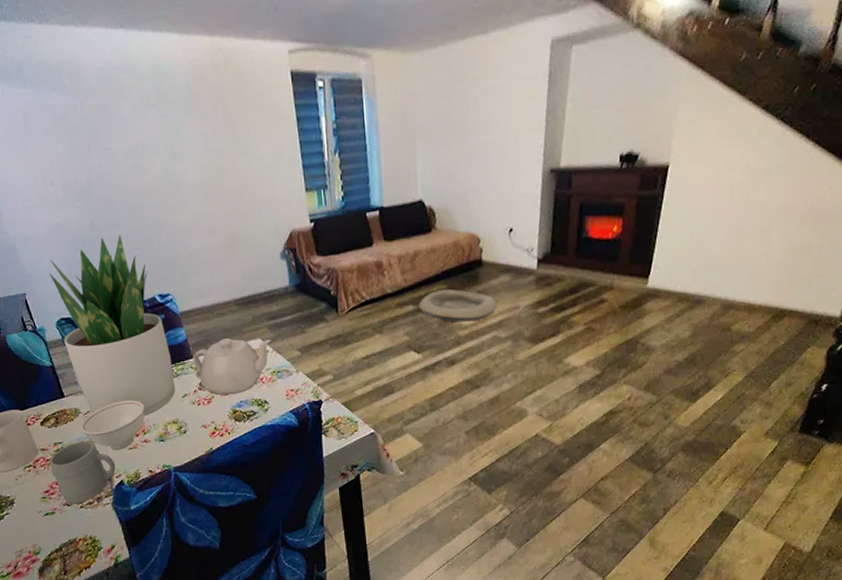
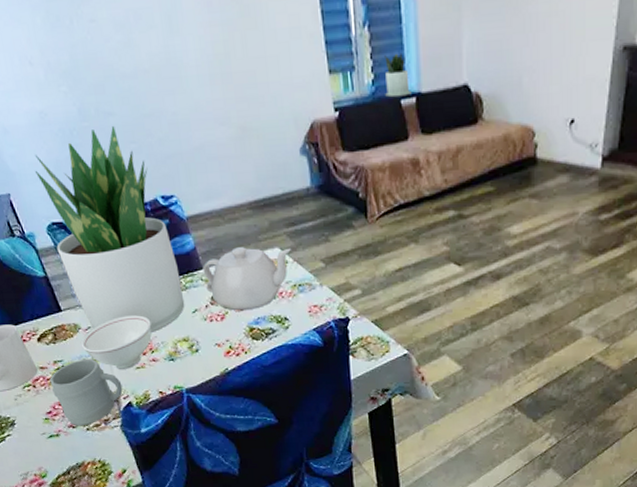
planter: none [352,174,375,212] -> present [384,52,412,98]
dog bed: present [418,289,496,322] -> none [460,191,551,230]

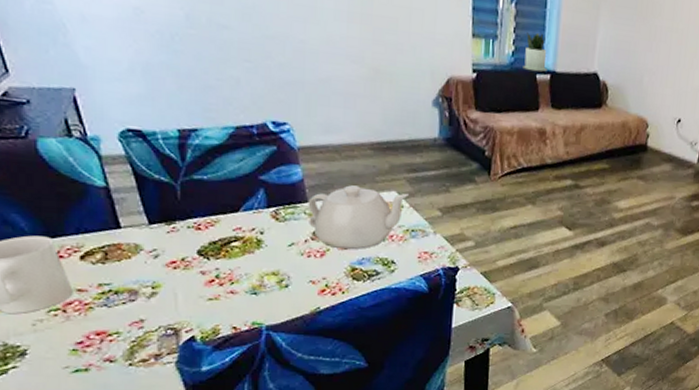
planter: present [34,125,185,332] -> none [114,39,281,262]
mug: present [49,358,123,426] -> none [88,284,186,361]
bowl: present [80,315,152,369] -> none [139,241,236,299]

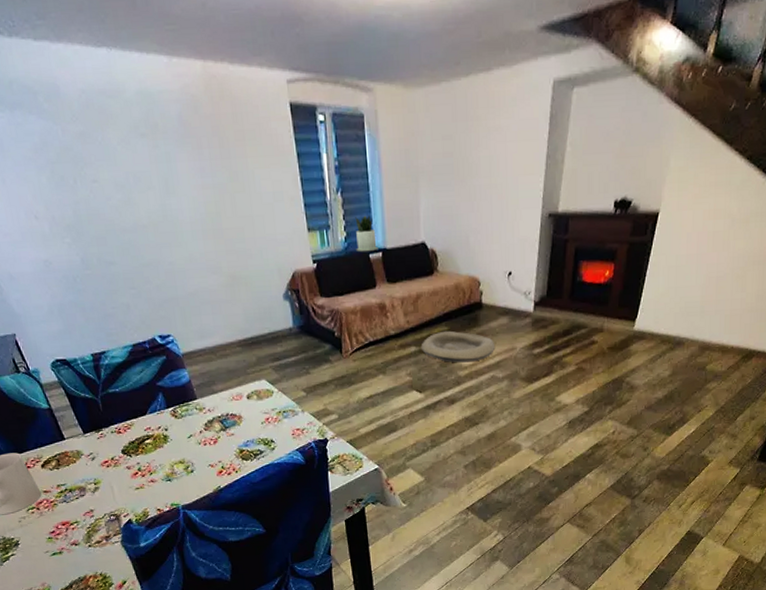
teapot: present [308,185,410,250] -> none [197,379,277,435]
dog bed: none [577,168,654,205] -> present [421,330,494,363]

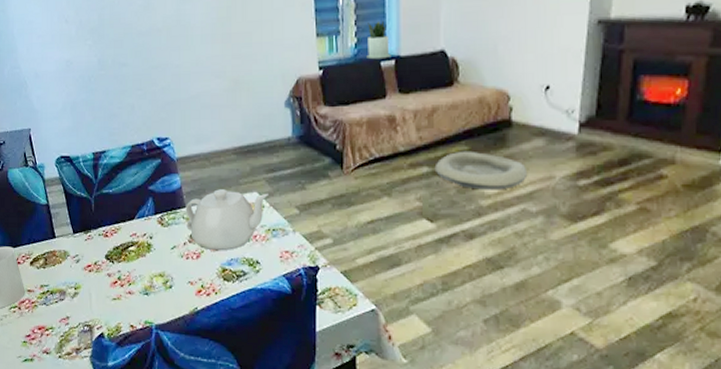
teapot: none [197,379,277,435] -> present [185,189,270,251]

